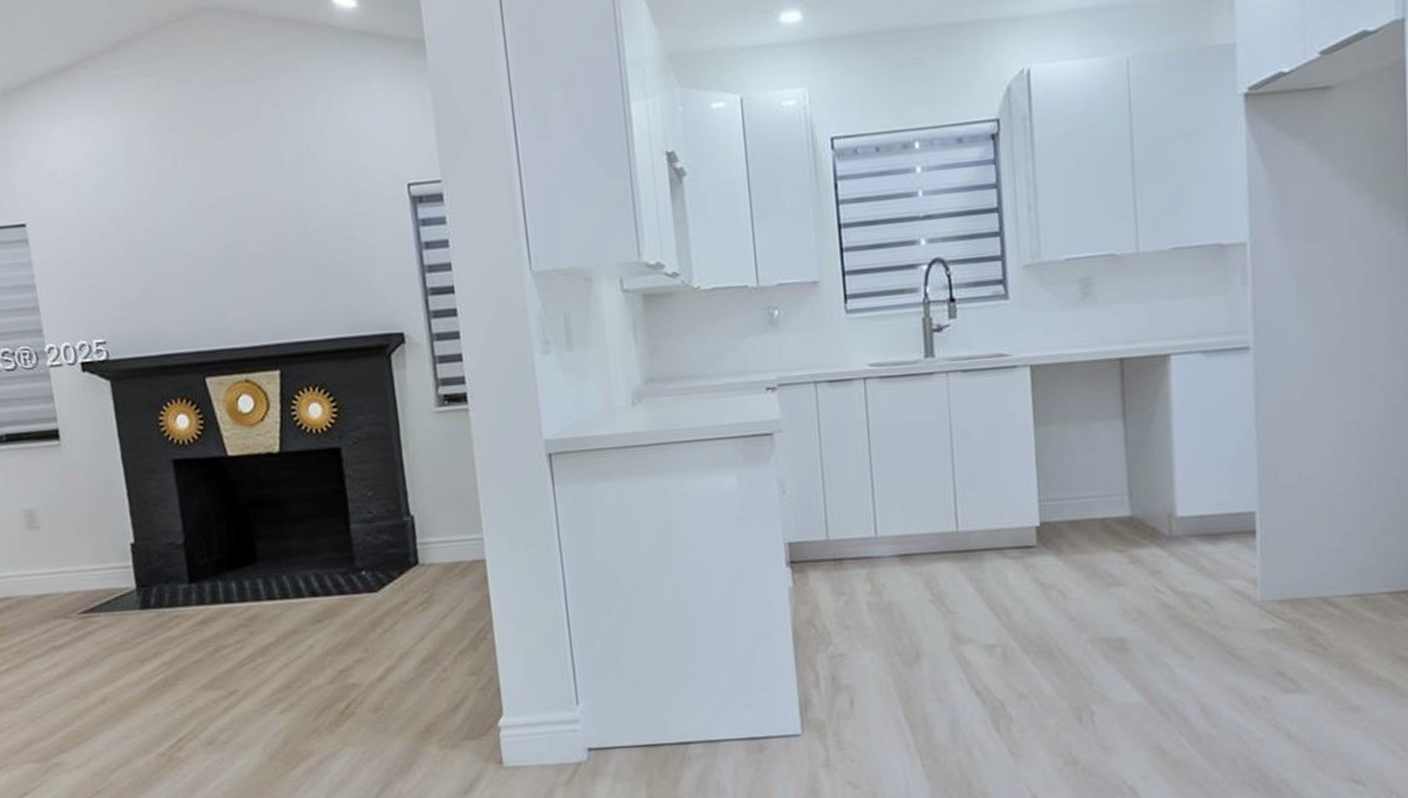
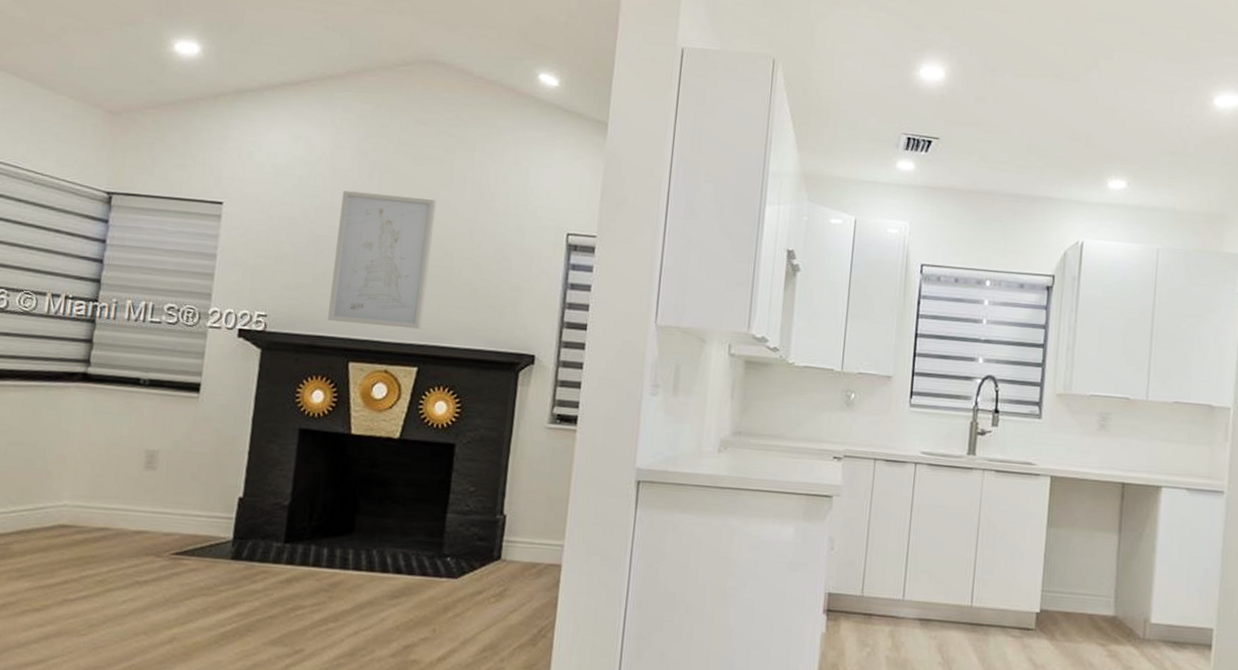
wall art: none [149,173,273,335] -> present [327,191,436,330]

